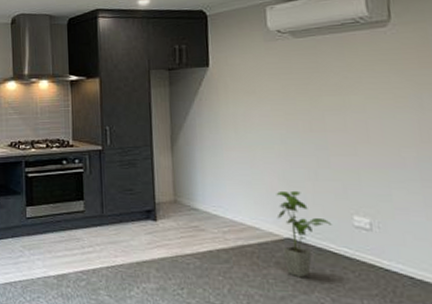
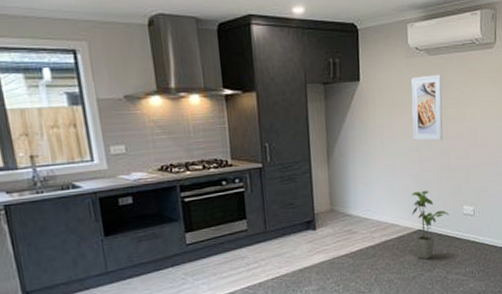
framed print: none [272,58,318,133] -> present [411,74,443,141]

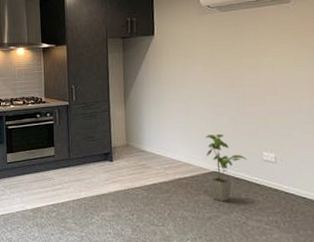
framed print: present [411,74,443,141] -> none [203,28,238,88]

